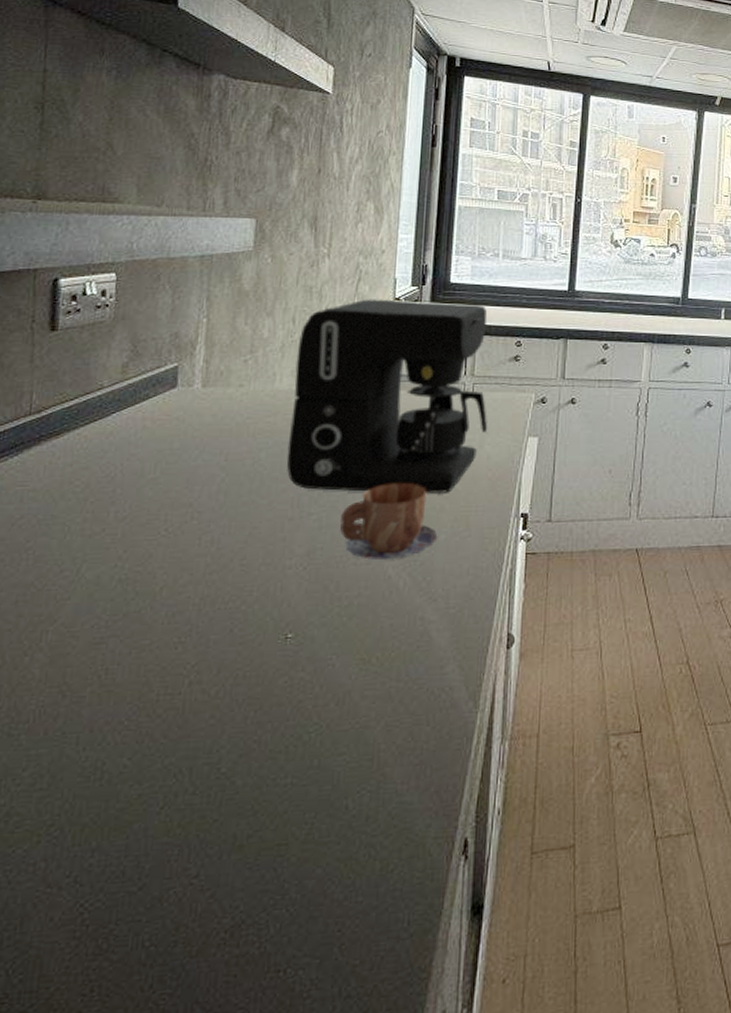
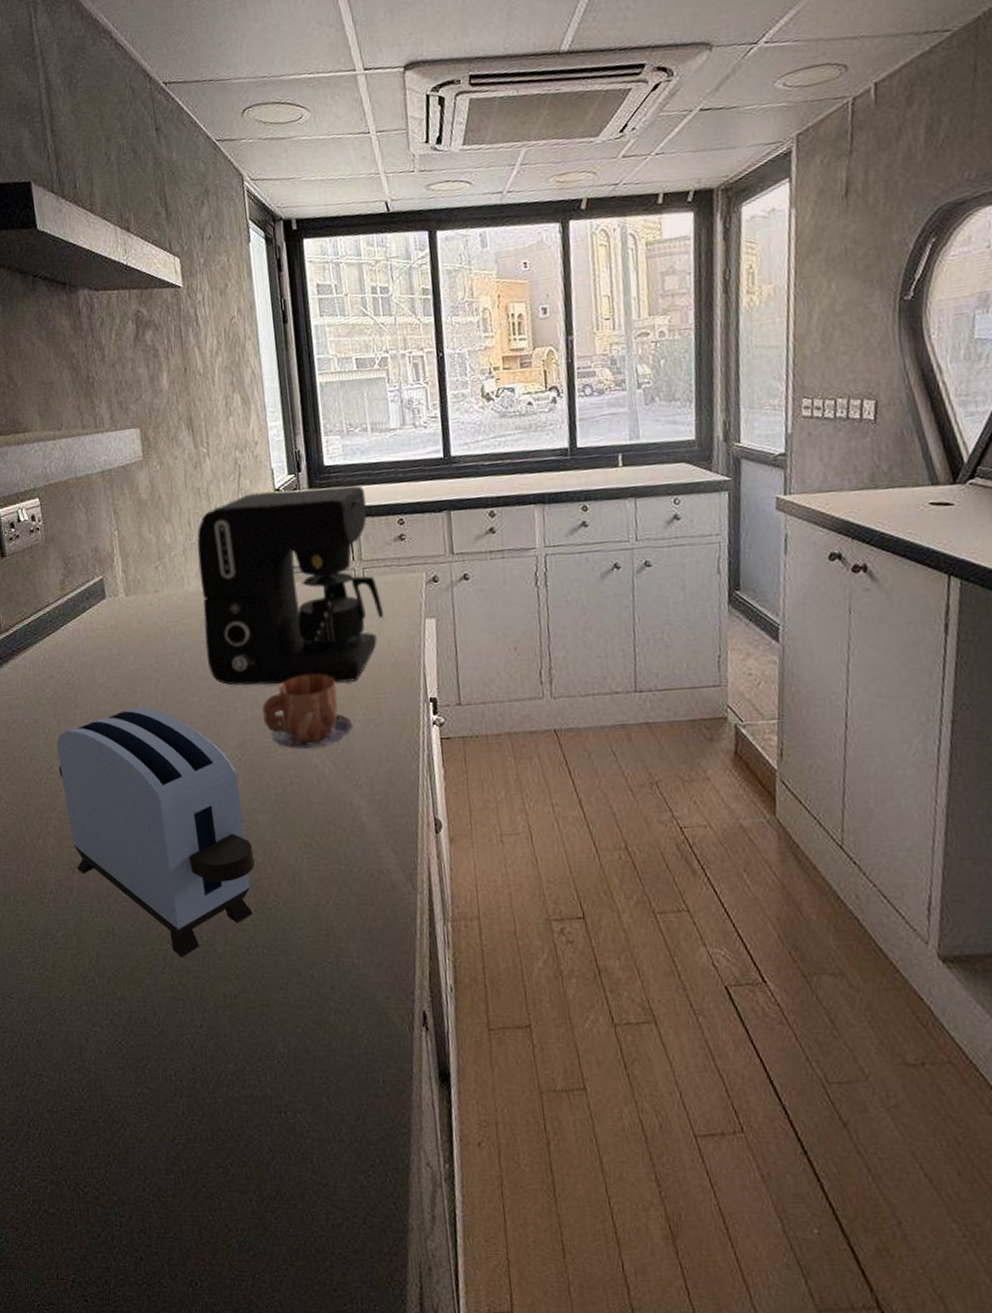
toaster: none [70,506,302,794] -> present [56,706,255,958]

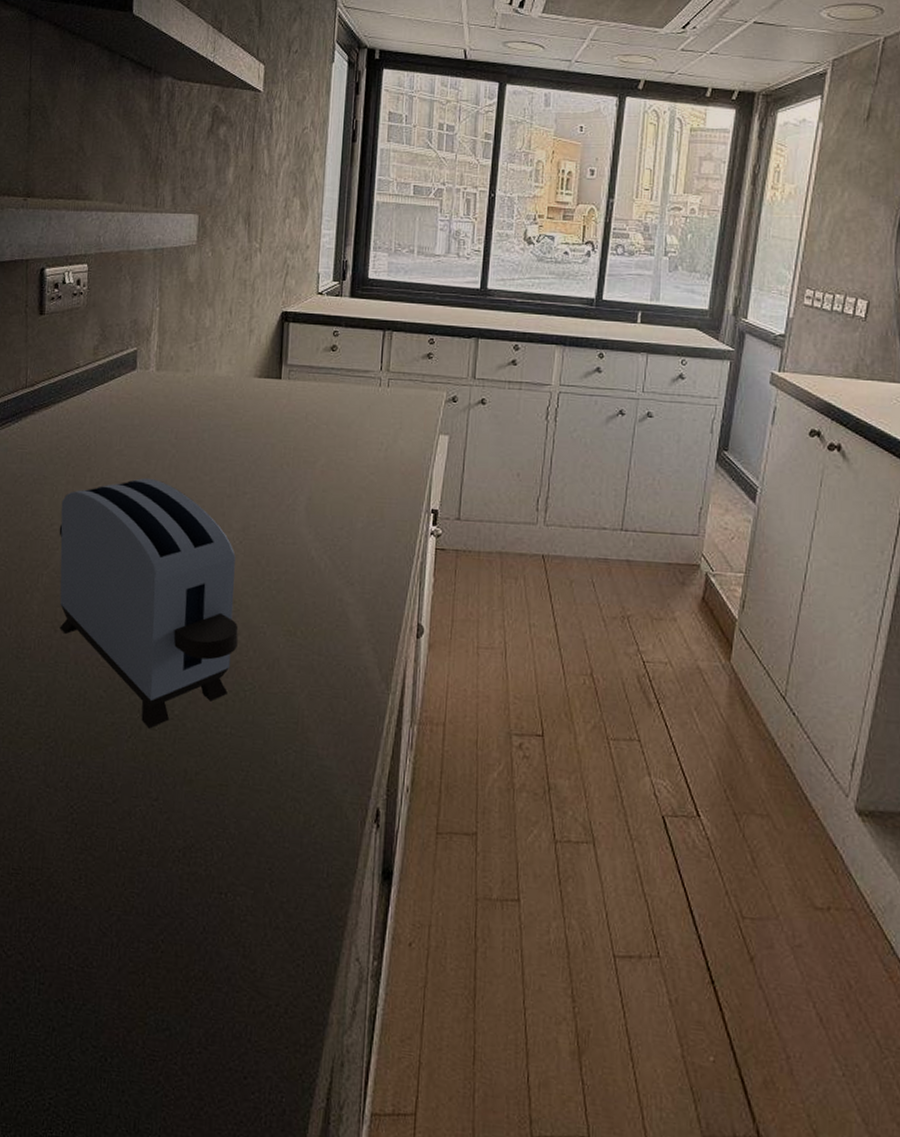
coffee maker: present [197,485,383,686] -> none [225,293,402,484]
mug: present [263,673,354,750] -> none [270,470,355,542]

